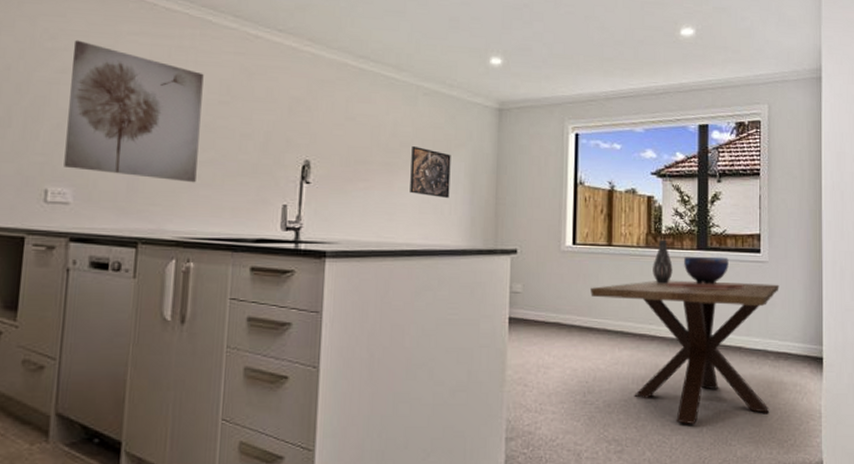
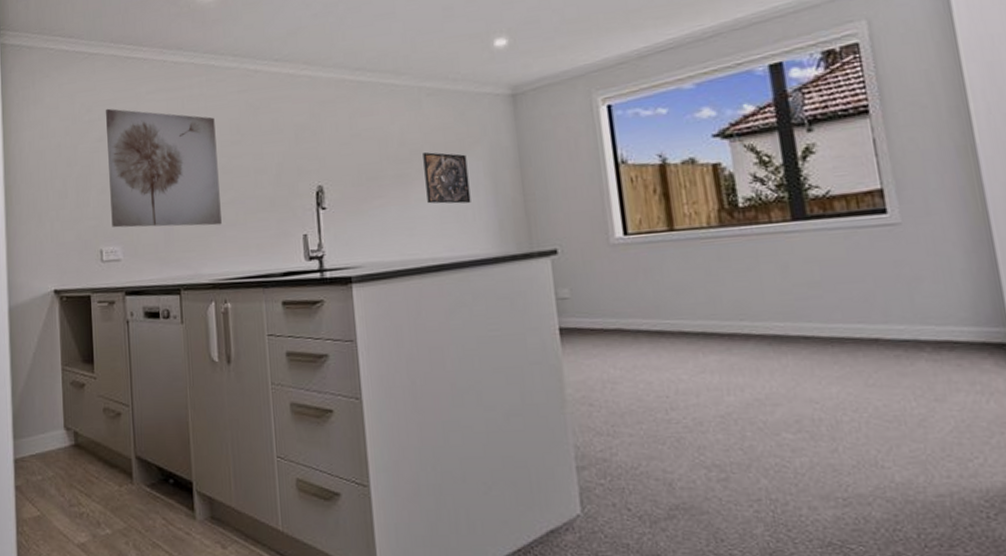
dining table: present [590,280,779,424] -> none [655,251,937,442]
vase: present [653,239,673,284] -> none [732,213,762,269]
decorative bowl: present [666,256,744,291] -> none [755,224,870,273]

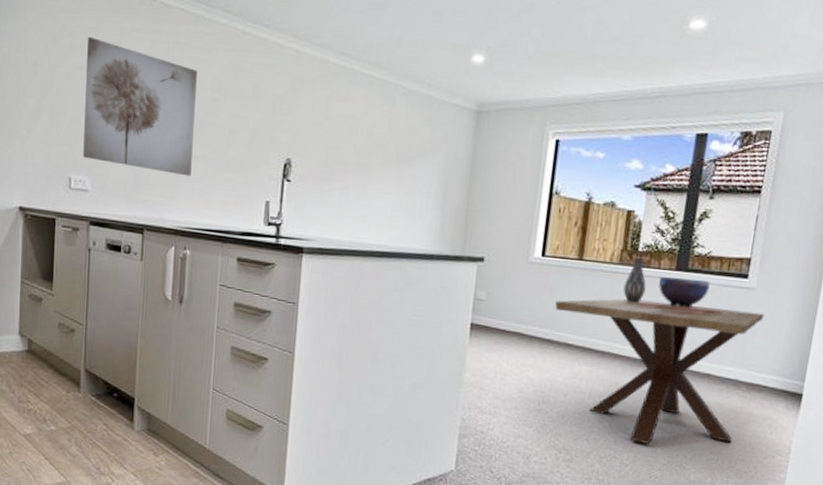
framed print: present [423,152,471,204] -> none [383,148,425,202]
dining table: none [655,251,937,442] -> present [555,299,765,444]
vase: none [732,213,762,269] -> present [623,257,647,303]
decorative bowl: none [755,224,870,273] -> present [636,276,724,316]

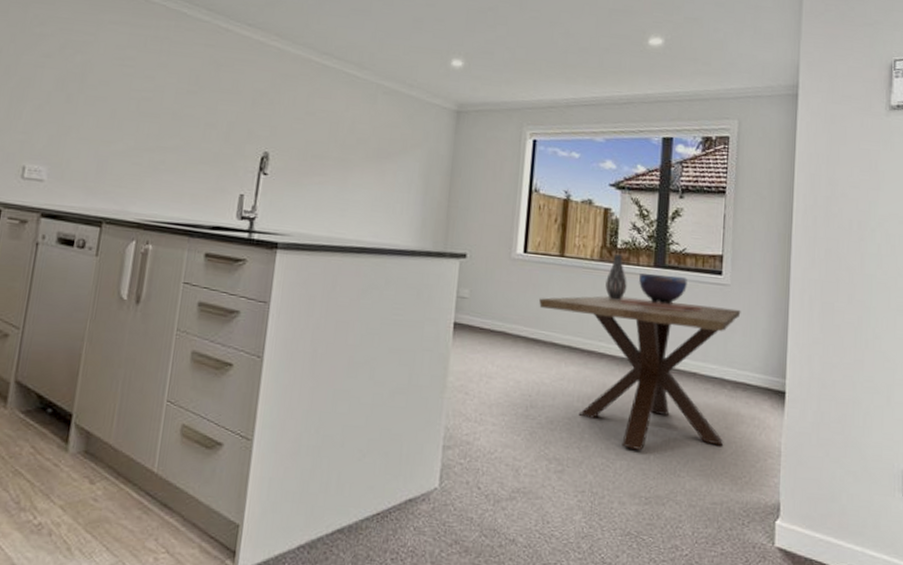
wall art: present [83,36,198,177] -> none [41,26,176,168]

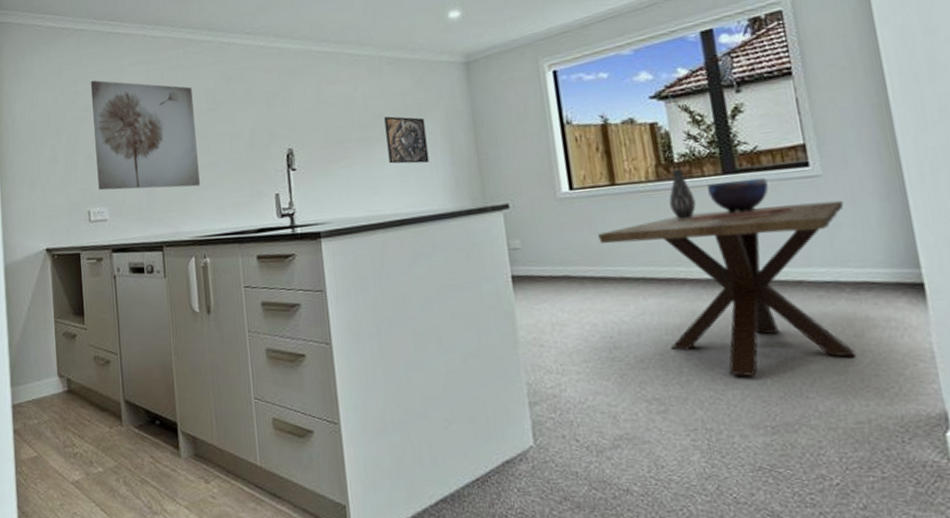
wall art: none [41,26,176,168] -> present [91,80,200,191]
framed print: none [363,144,407,197] -> present [384,116,429,164]

